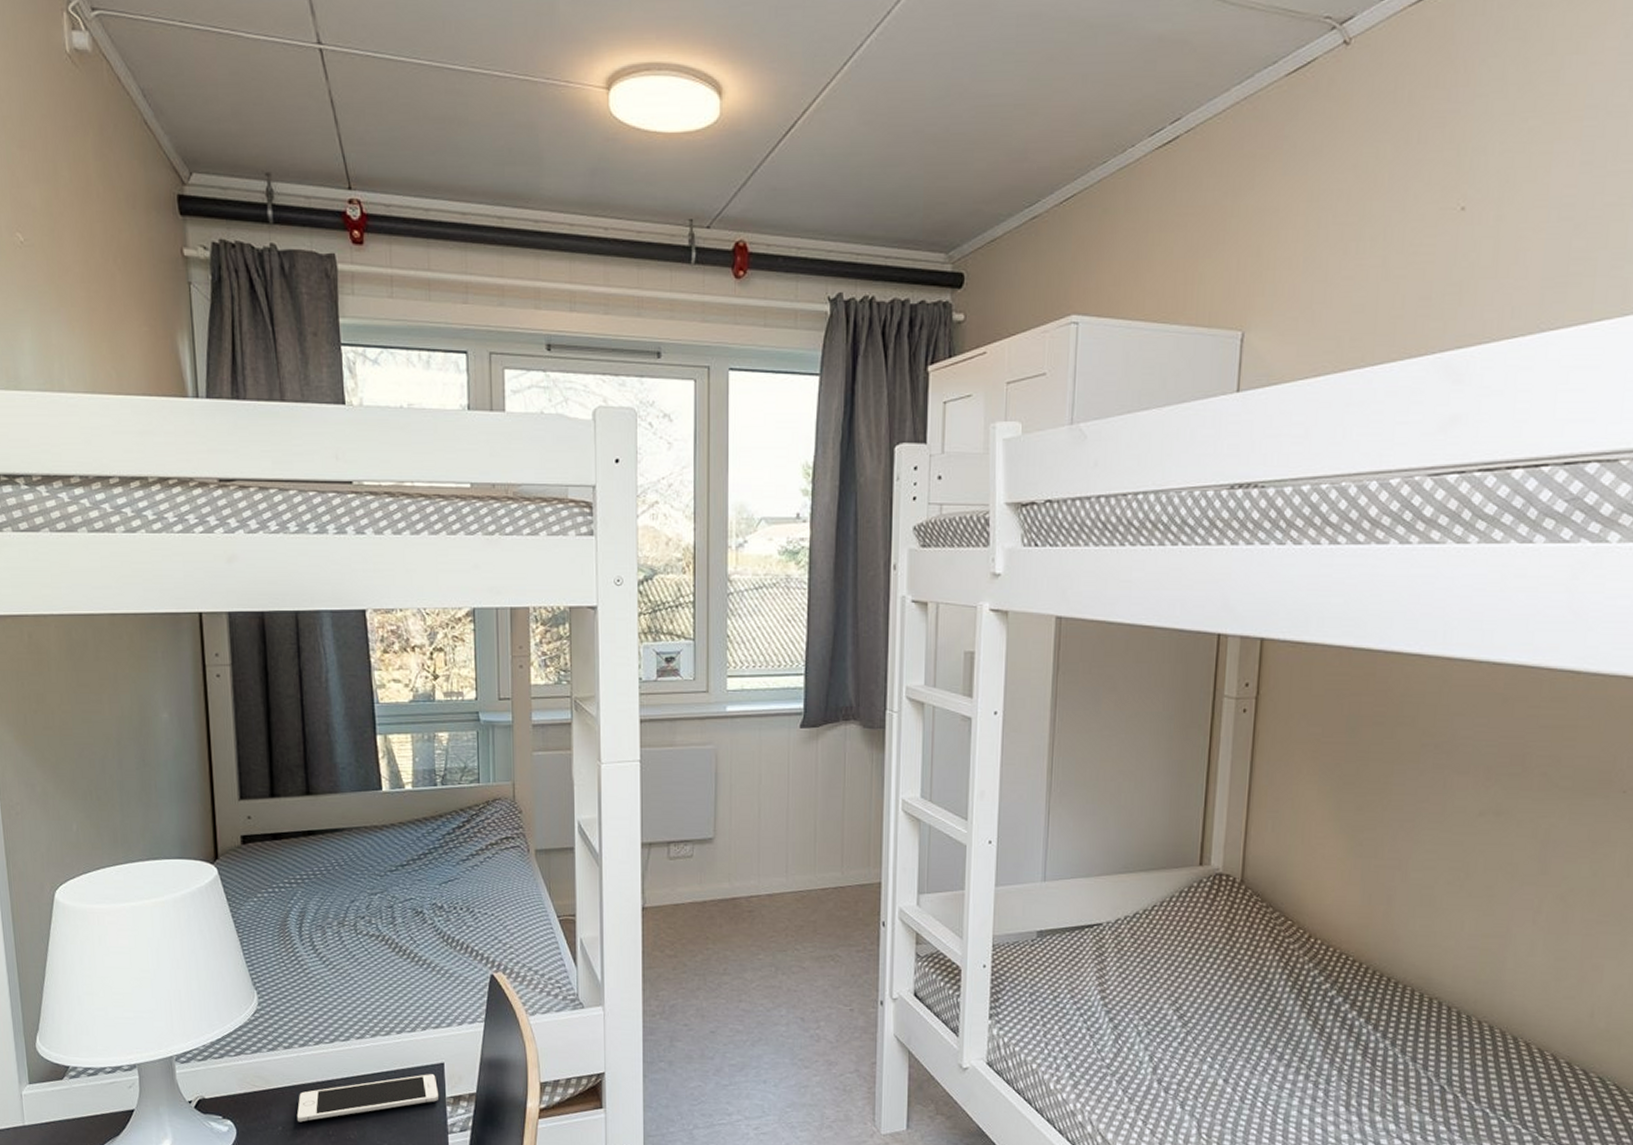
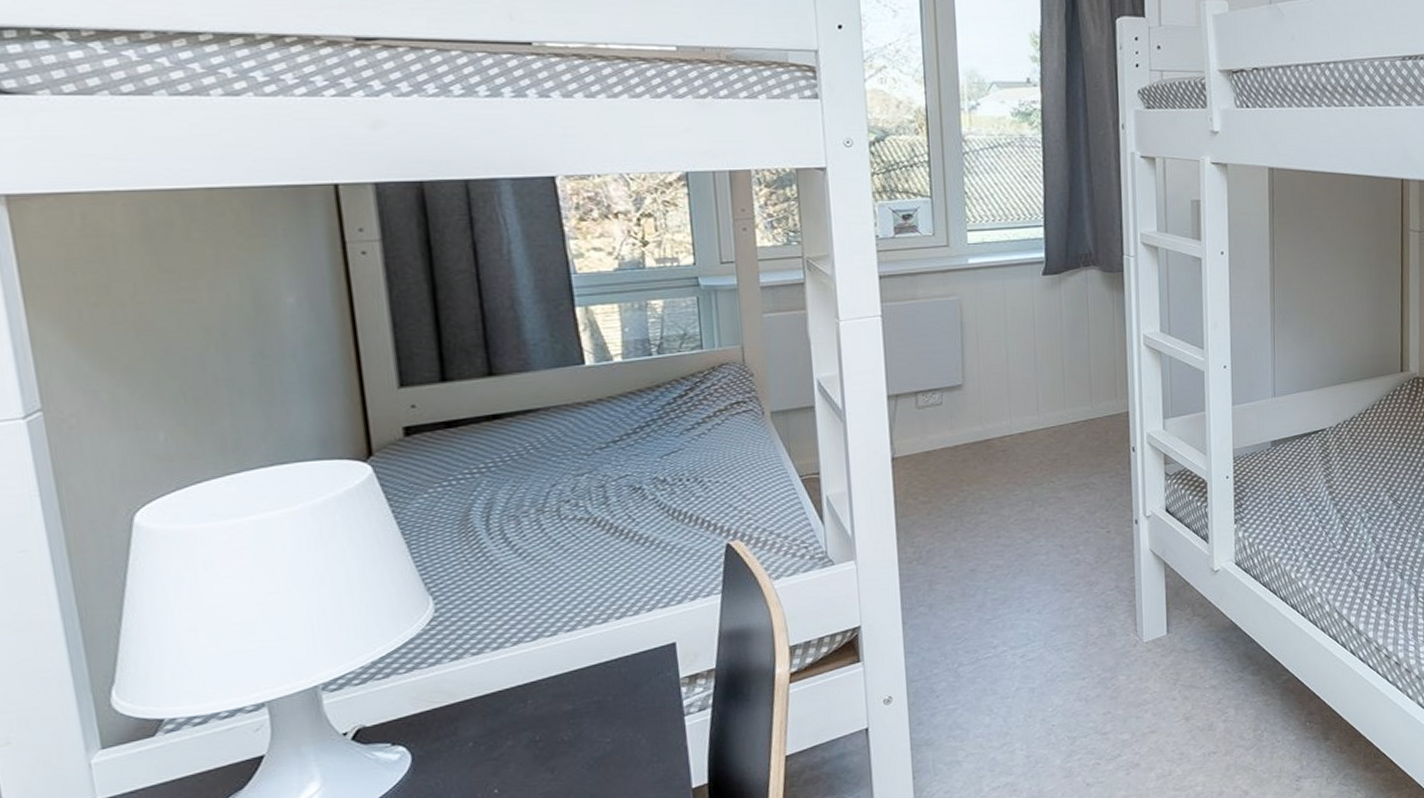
cell phone: present [296,1074,439,1122] -> none [491,656,672,734]

